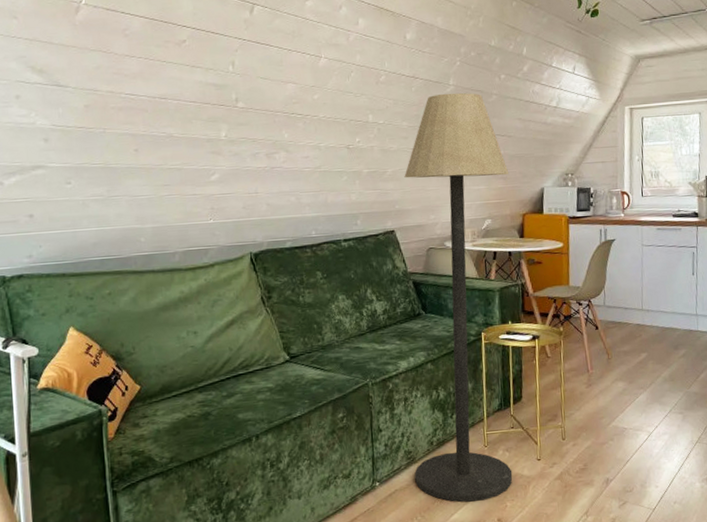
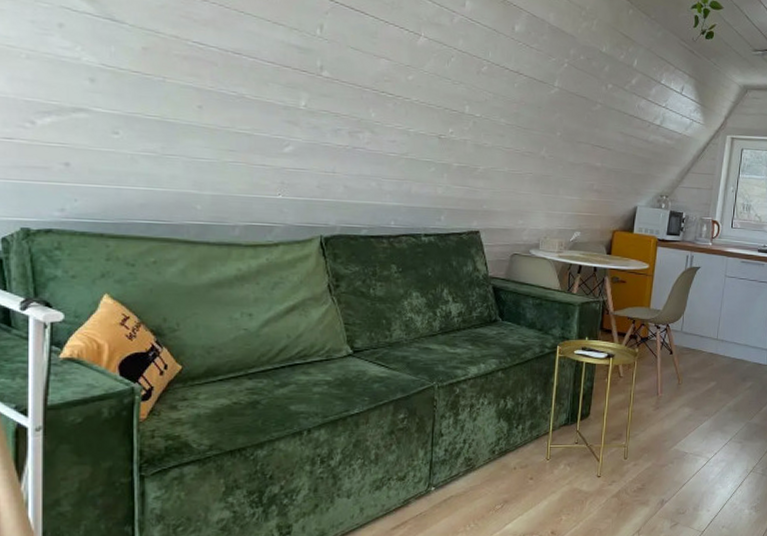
floor lamp: present [404,92,513,502] -> none [472,94,604,513]

